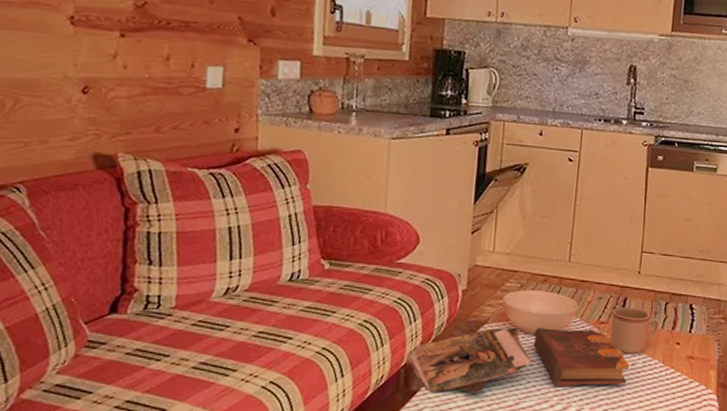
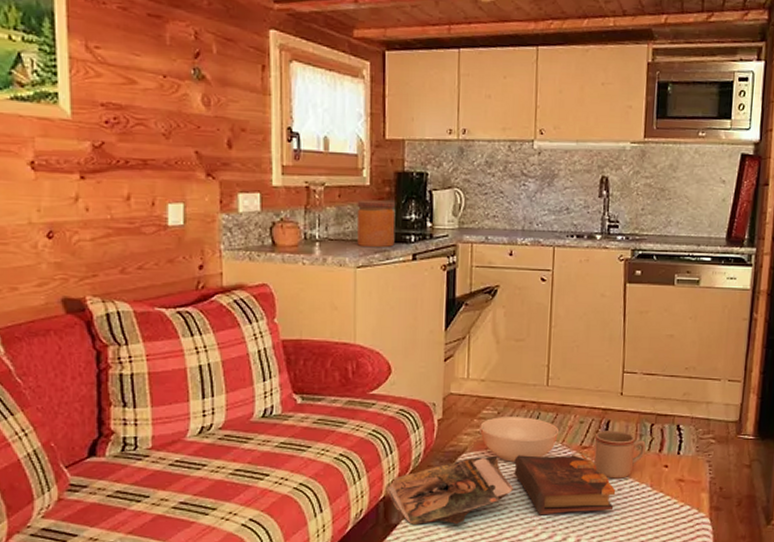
jar: none [393,74,432,122] -> present [356,200,396,248]

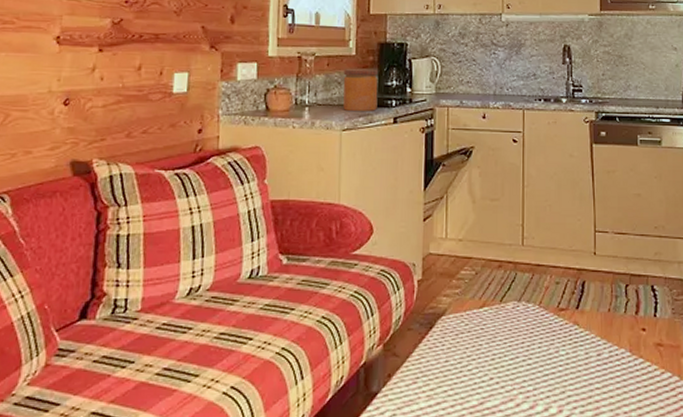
magazine: present [387,455,514,524] -> none [367,318,494,393]
bowl: present [480,417,560,462] -> none [458,277,536,325]
book: present [514,454,616,516] -> none [493,316,596,383]
mug: present [594,431,646,479] -> none [571,292,622,343]

